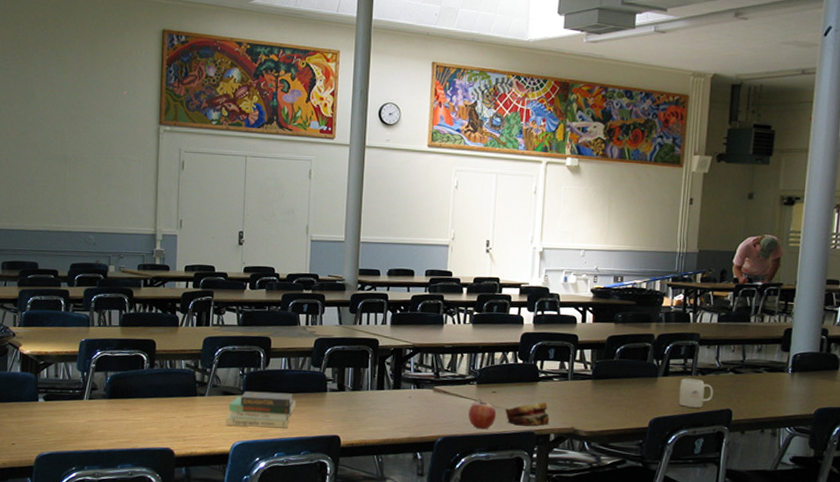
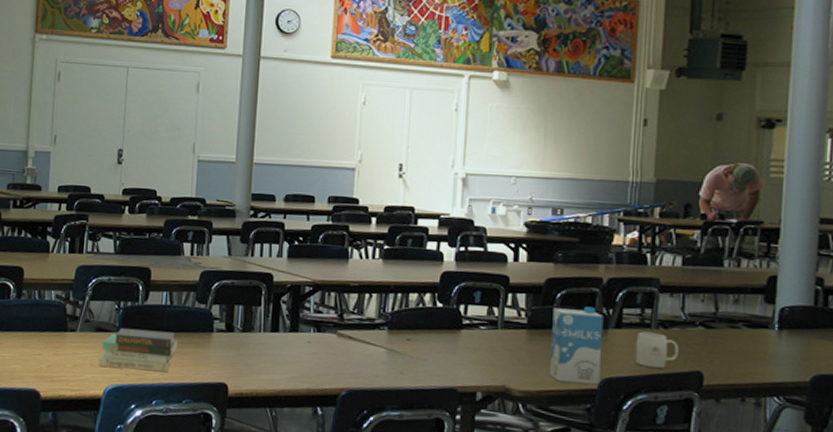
apple: present [467,398,497,430] -> none [377,346,412,383]
sandwich: present [505,402,550,426] -> none [422,353,476,382]
milk carton: none [610,358,654,424] -> present [550,306,604,385]

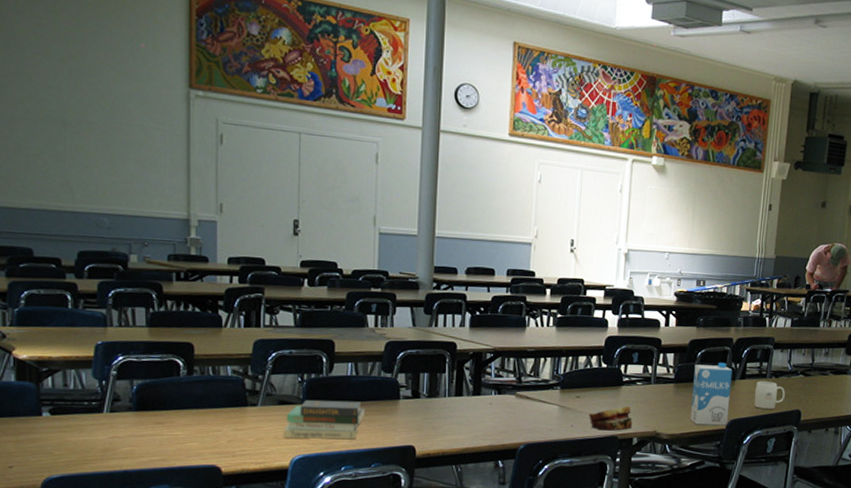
sandwich: none [422,353,476,382] -> present [589,406,633,431]

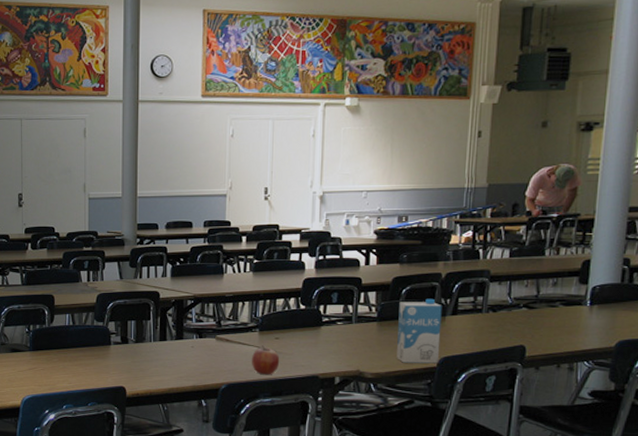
books: present [284,399,366,440] -> none [16,347,82,382]
apple: none [551,404,580,435] -> present [251,345,280,375]
sandwich: present [589,406,633,431] -> none [289,346,334,370]
mug: present [754,381,786,409] -> none [468,316,506,345]

